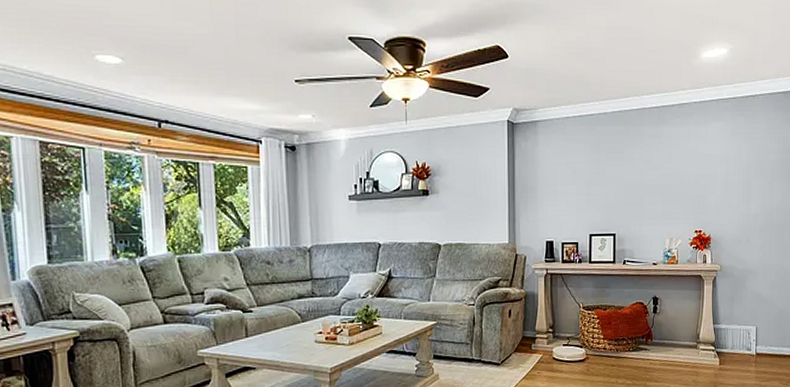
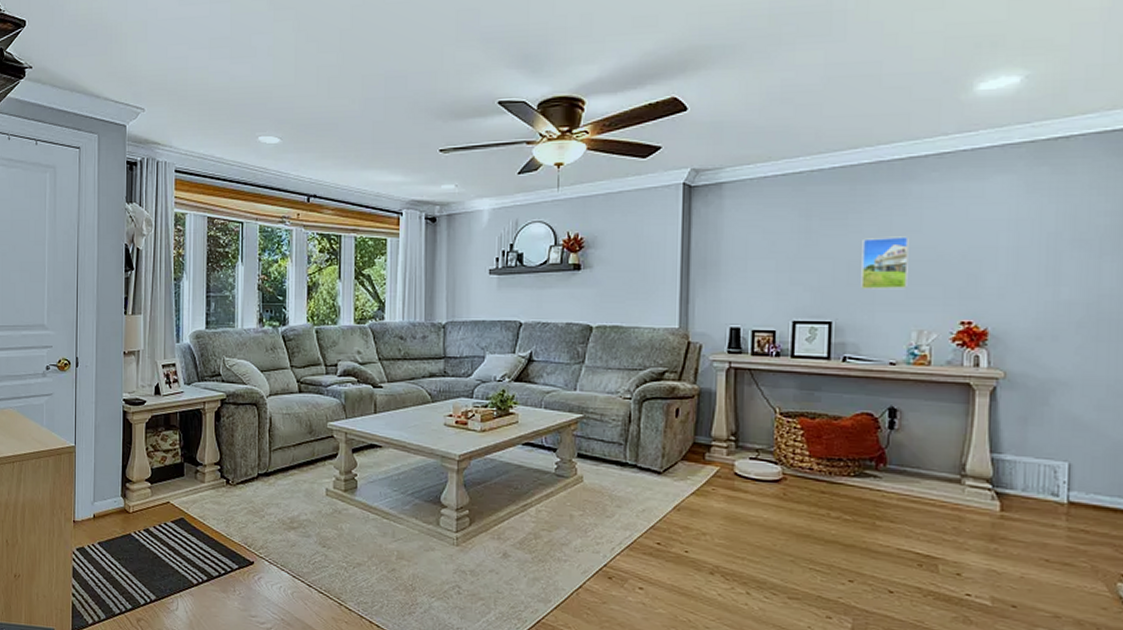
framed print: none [634,167,663,208] -> present [861,236,909,289]

